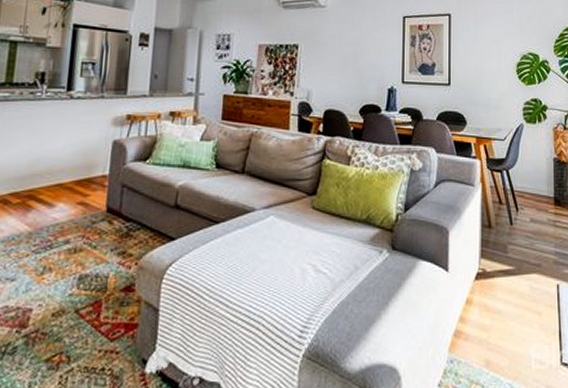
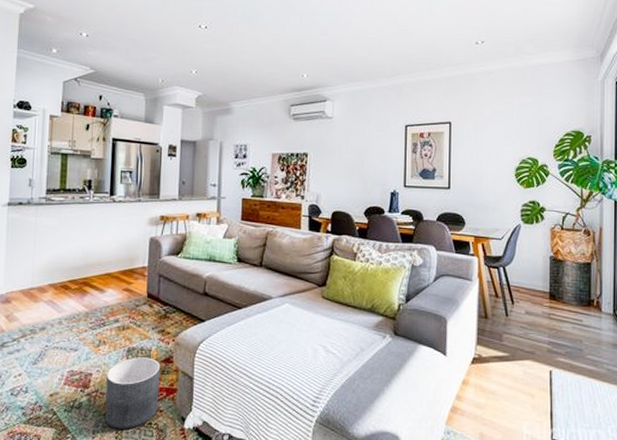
planter: none [45,286,119,379] -> present [104,357,161,429]

